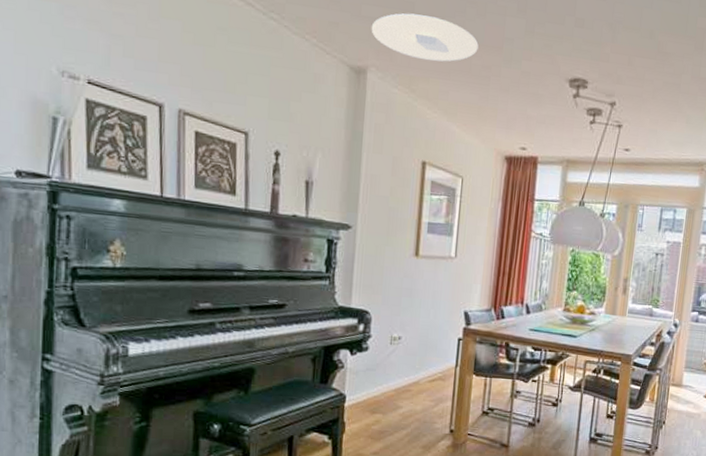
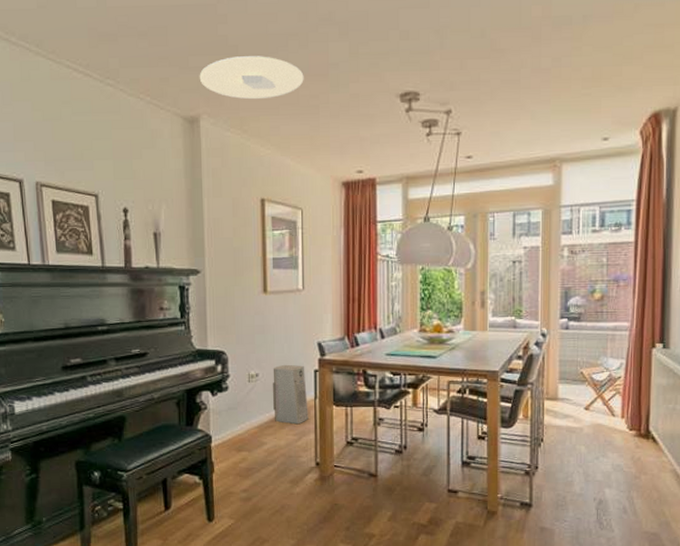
air purifier: none [413,330,449,391] -> present [273,364,308,425]

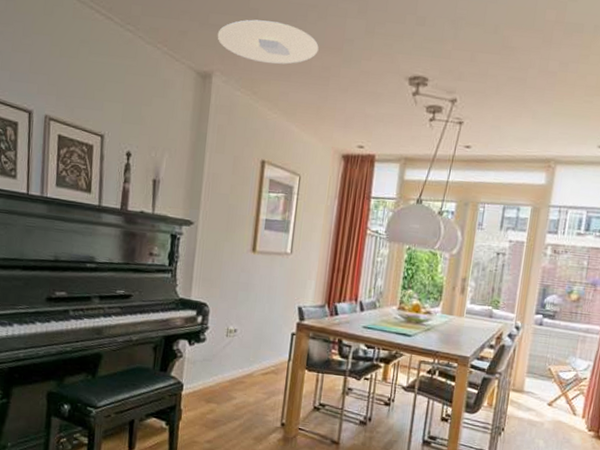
air purifier: present [273,364,308,425] -> none [247,323,283,384]

